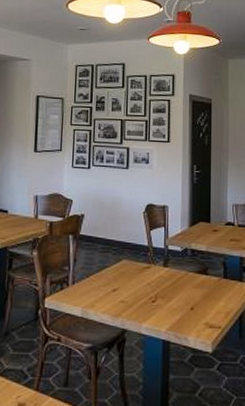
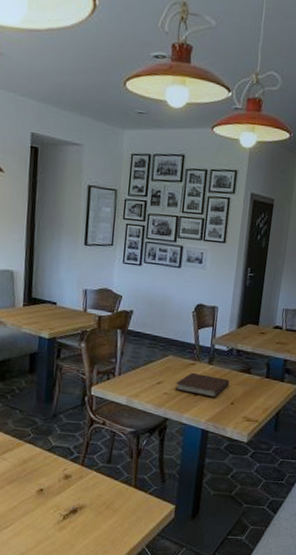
notebook: none [131,276,187,303] -> present [174,372,230,397]

